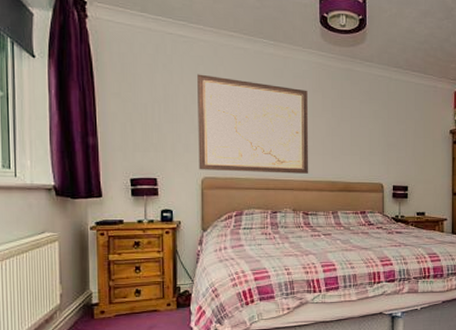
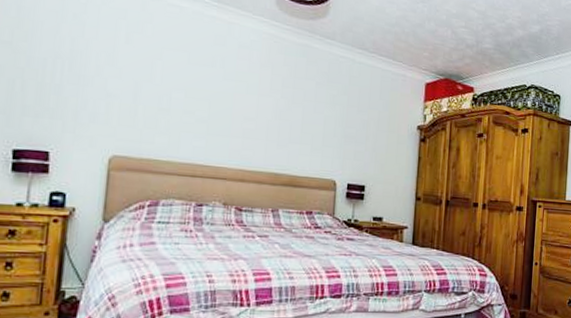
wall art: present [197,74,309,174] -> none [107,30,254,162]

